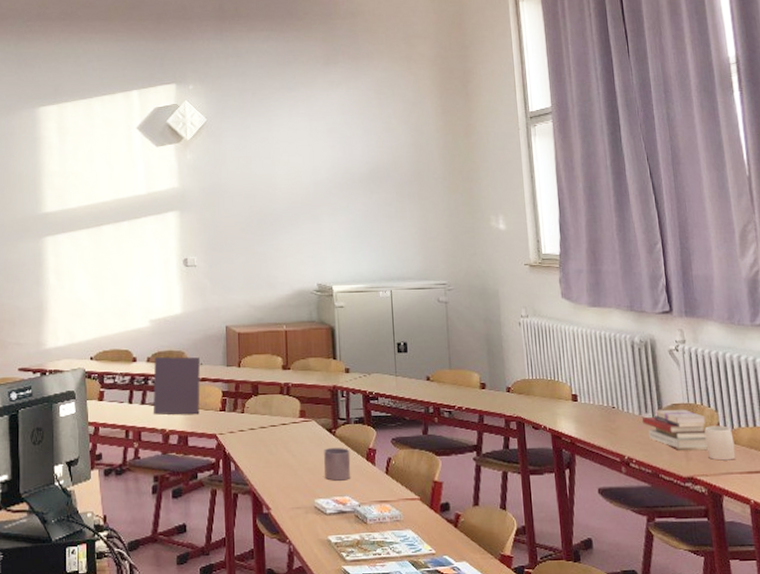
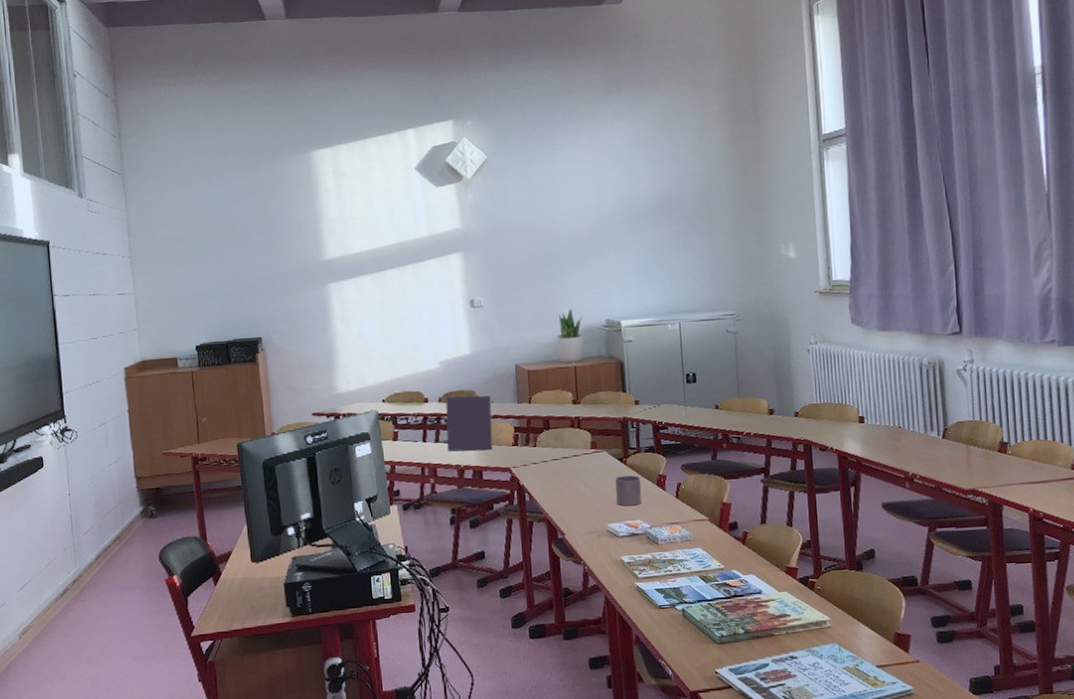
planter: none [267,271,295,327] -> present [556,308,584,364]
books: present [642,409,708,451] -> none [927,426,991,465]
mug: present [704,425,736,461] -> none [988,440,1018,473]

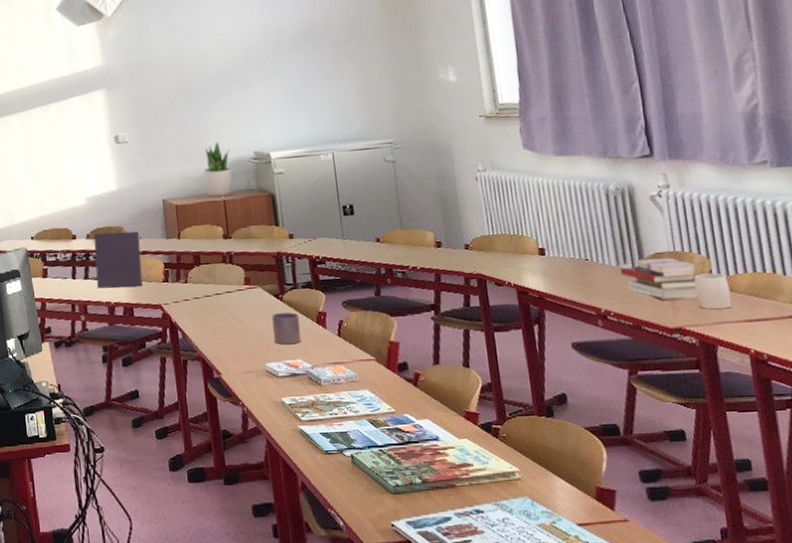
books: none [927,426,991,465] -> present [620,258,698,301]
mug: none [988,440,1018,473] -> present [694,273,732,310]

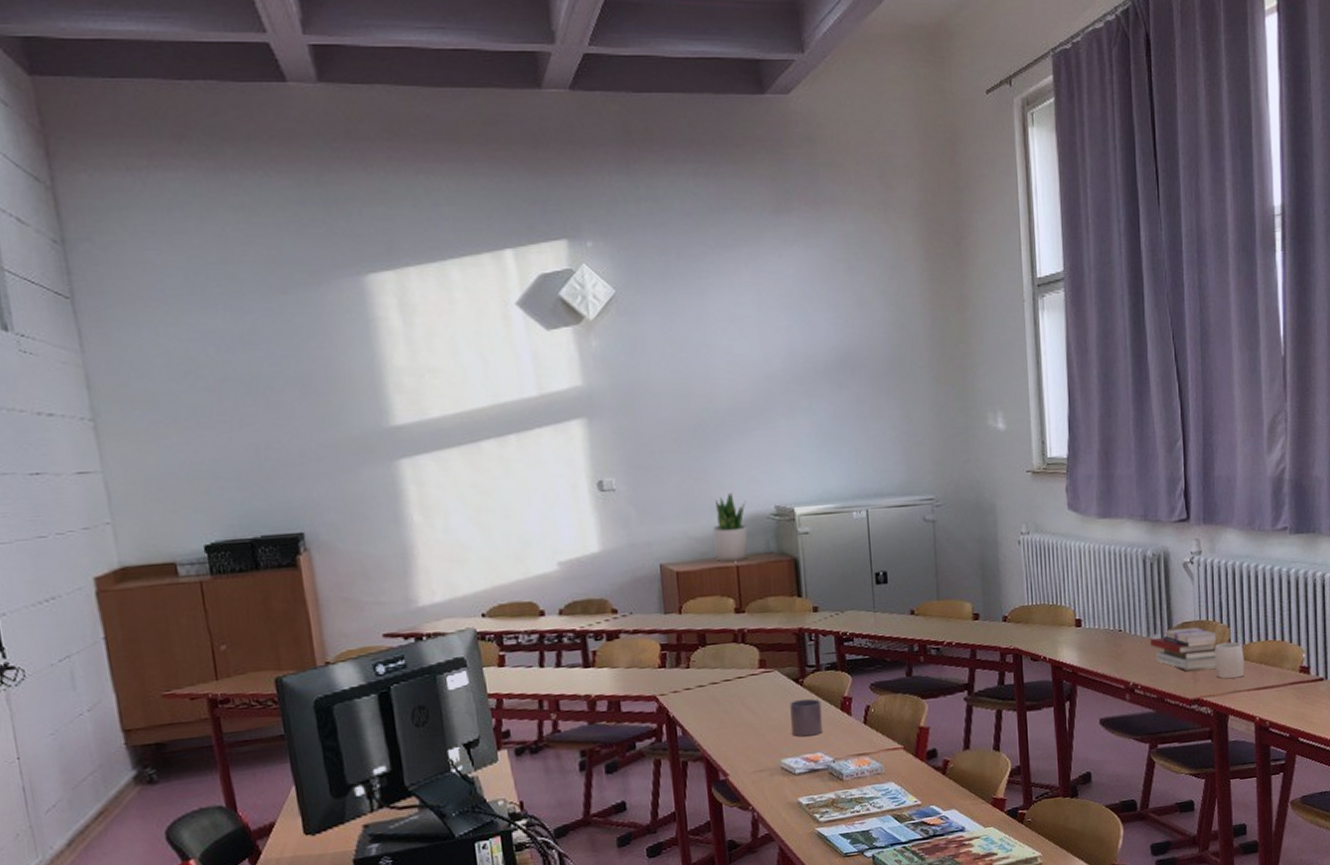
binder: present [93,231,143,289] -> none [568,605,633,679]

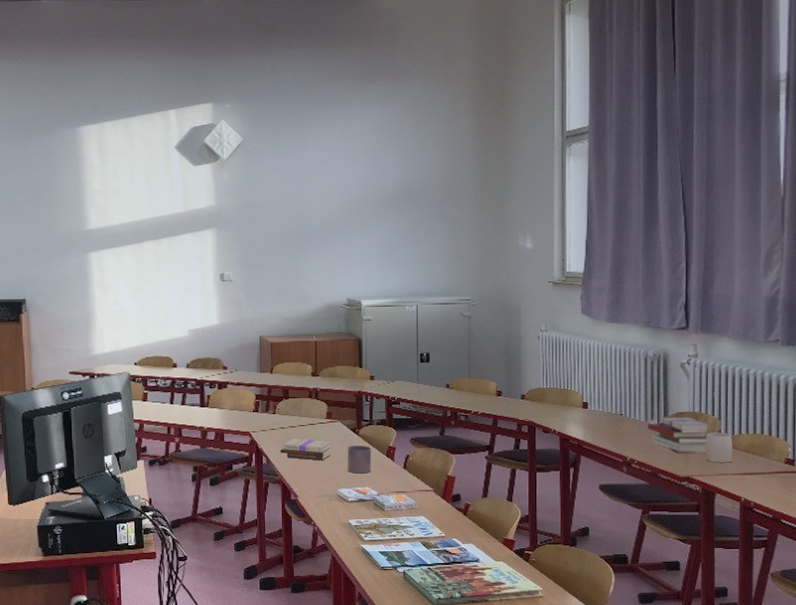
books: none [699,697,769,726] -> present [280,438,332,461]
planter: present [712,492,748,563] -> none [299,286,325,338]

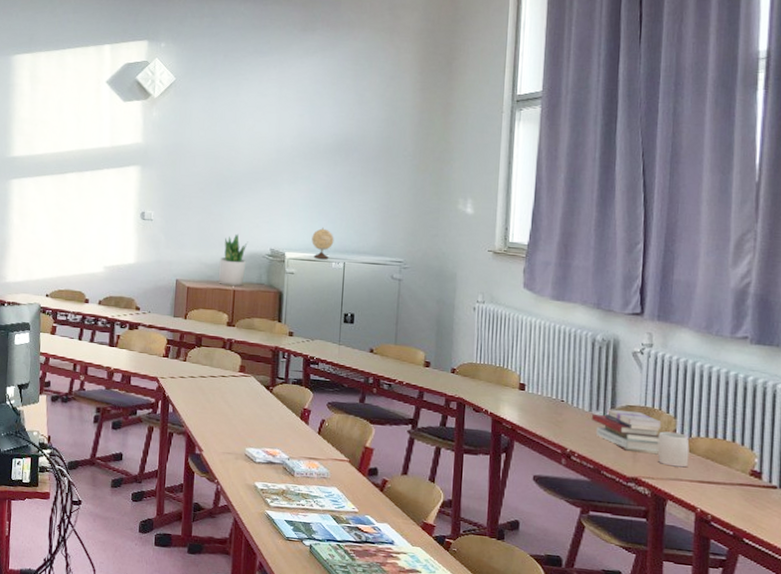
books: present [280,438,332,461] -> none [187,389,243,416]
planter: none [299,286,325,338] -> present [218,233,248,287]
mug: present [347,446,372,474] -> none [257,403,285,435]
globe: none [385,273,406,304] -> present [312,227,334,260]

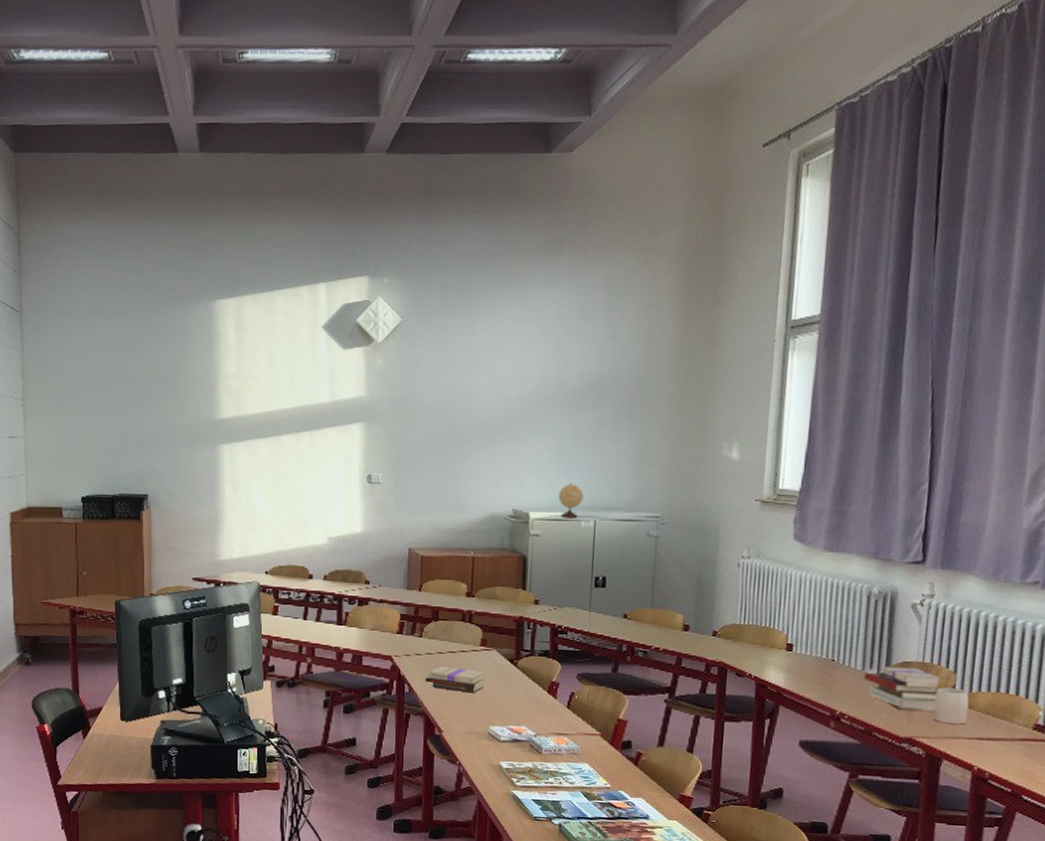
books: none [187,389,243,416] -> present [424,666,485,693]
planter: present [218,233,248,287] -> none [455,494,488,553]

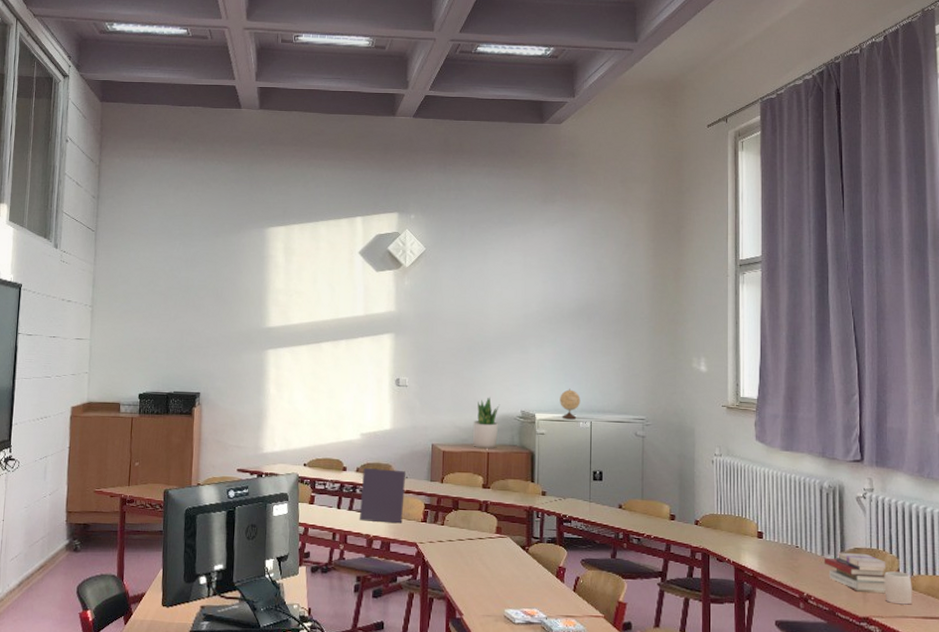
binder: none [328,576,379,636] -> present [360,468,405,524]
books: present [424,666,485,693] -> none [446,553,500,578]
planter: none [455,494,488,553] -> present [472,397,500,449]

